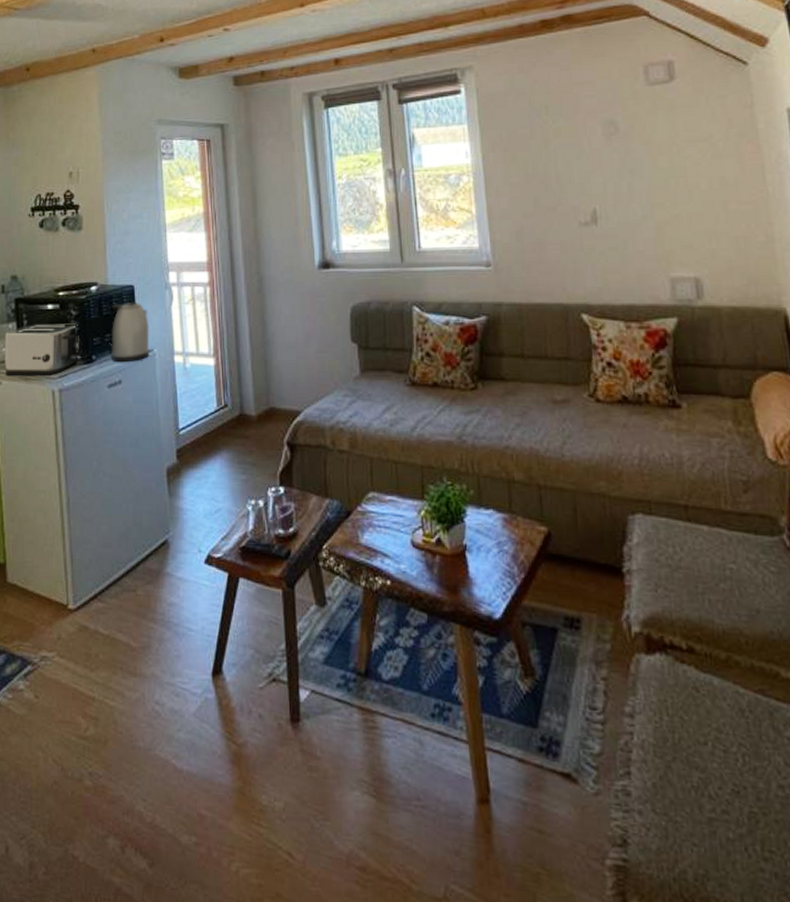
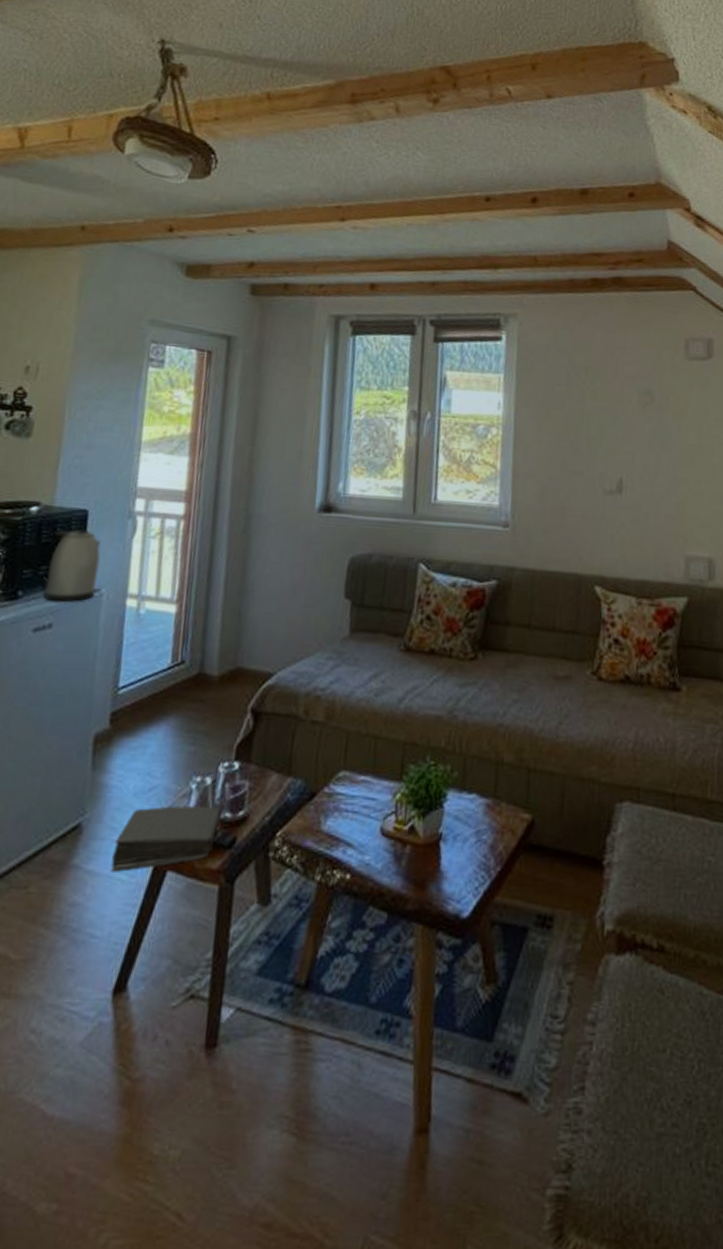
book: none [194,524,275,580] -> present [110,806,221,874]

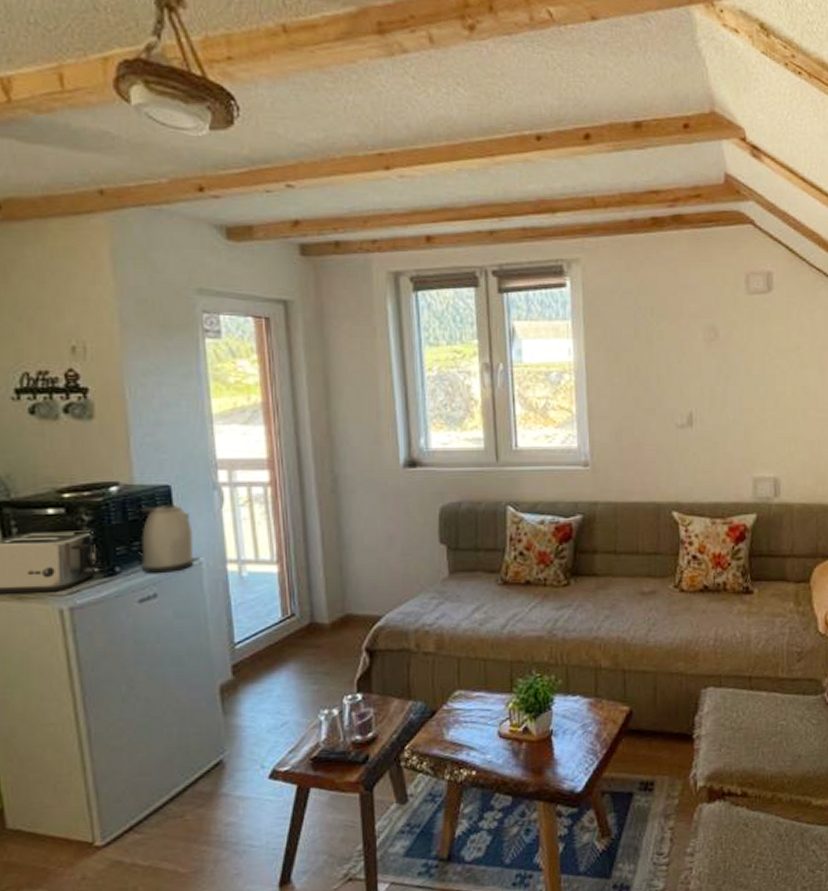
book: present [110,806,221,874] -> none [256,733,351,796]

